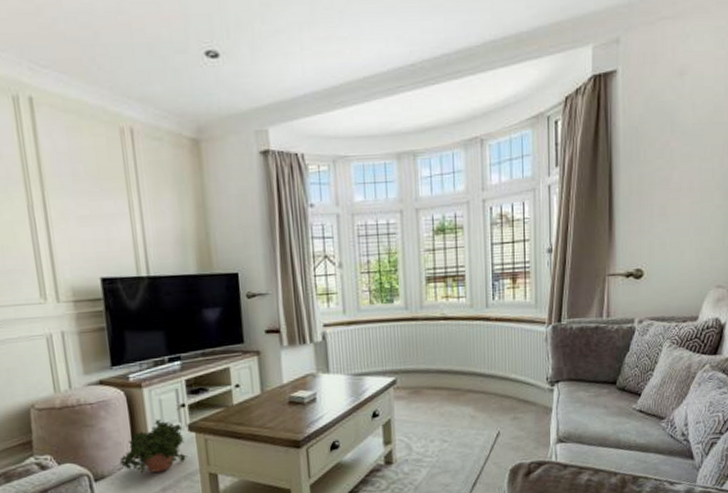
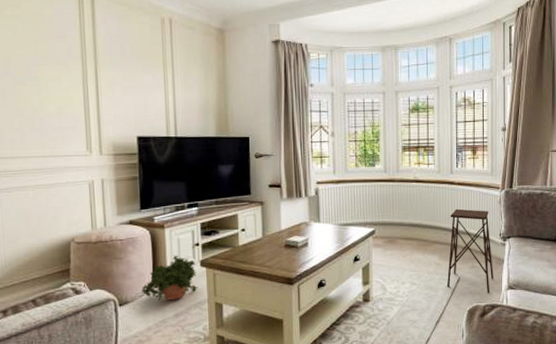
side table: none [484,349,540,450] -> present [446,208,494,294]

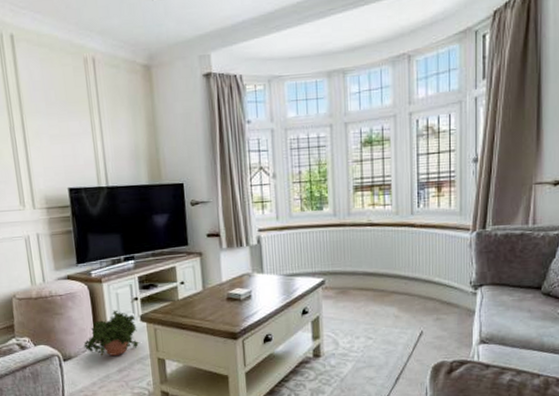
side table: present [446,208,494,294] -> none [407,254,462,349]

